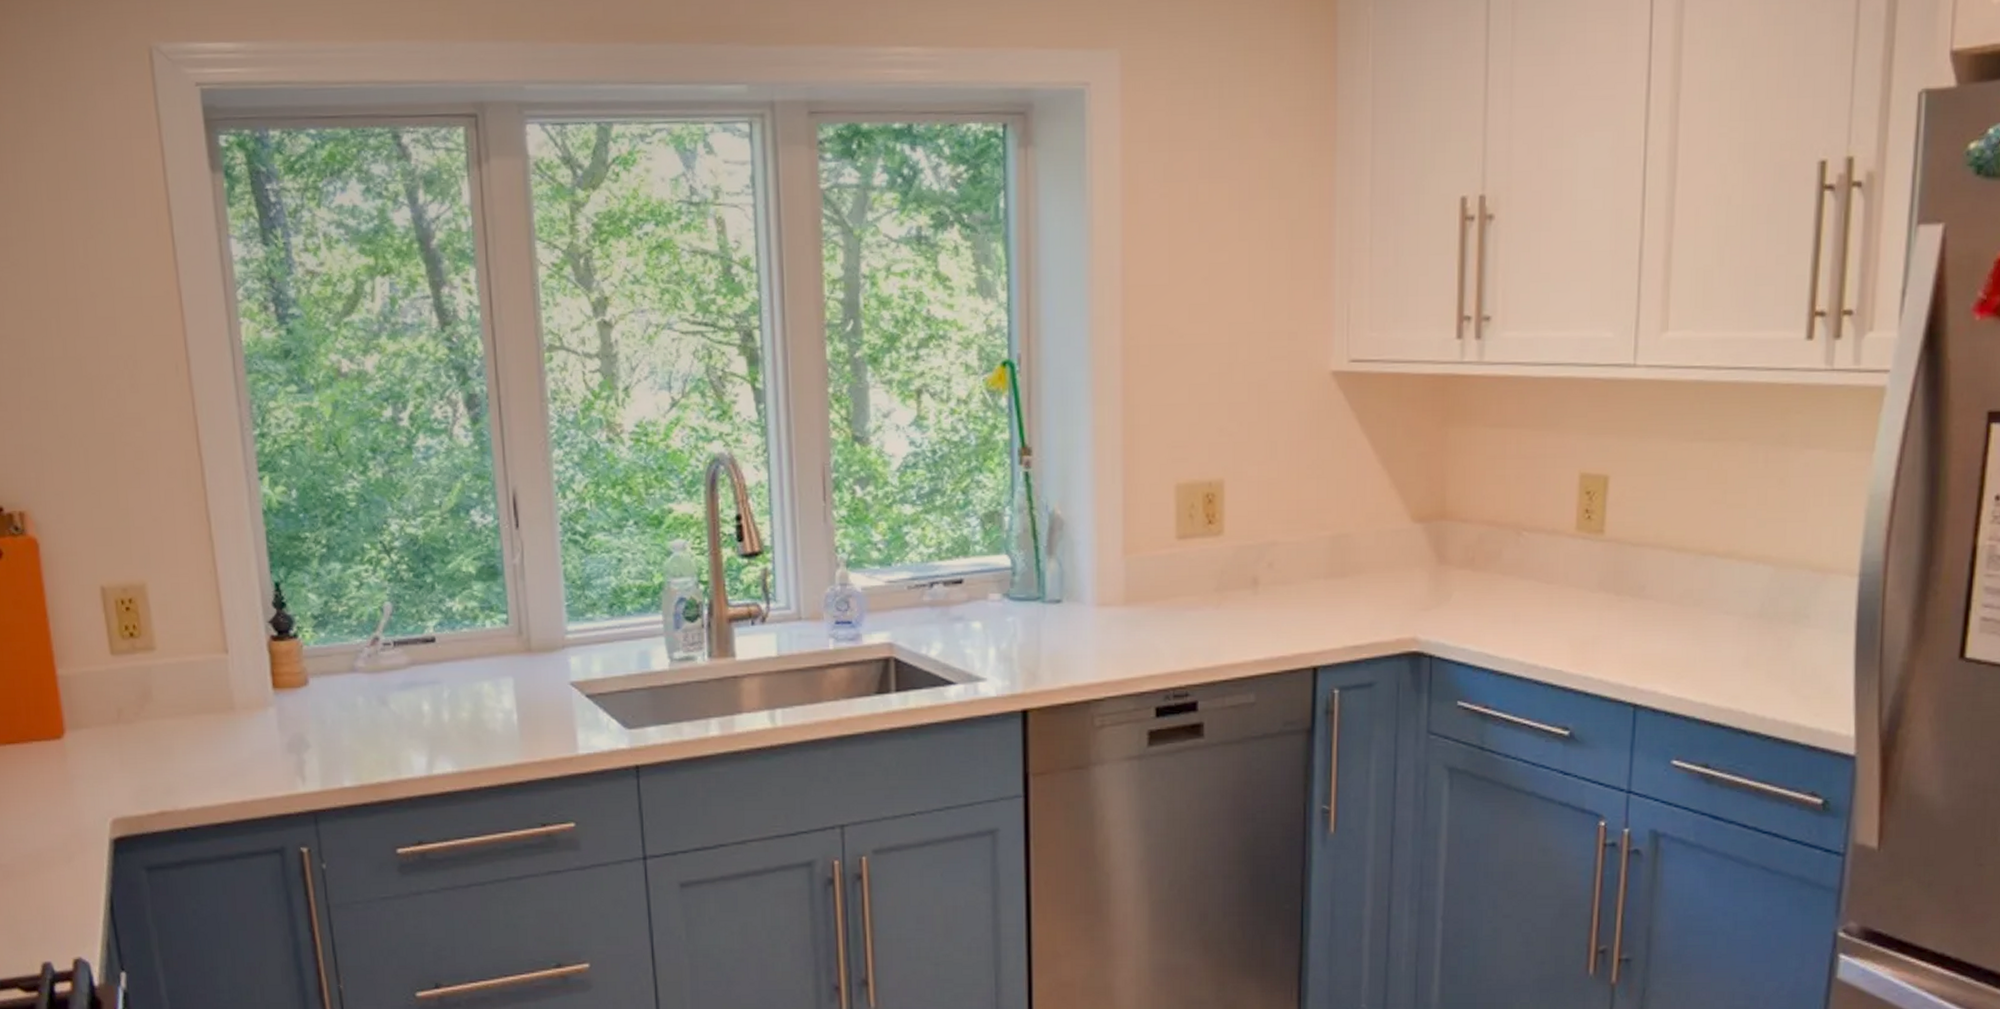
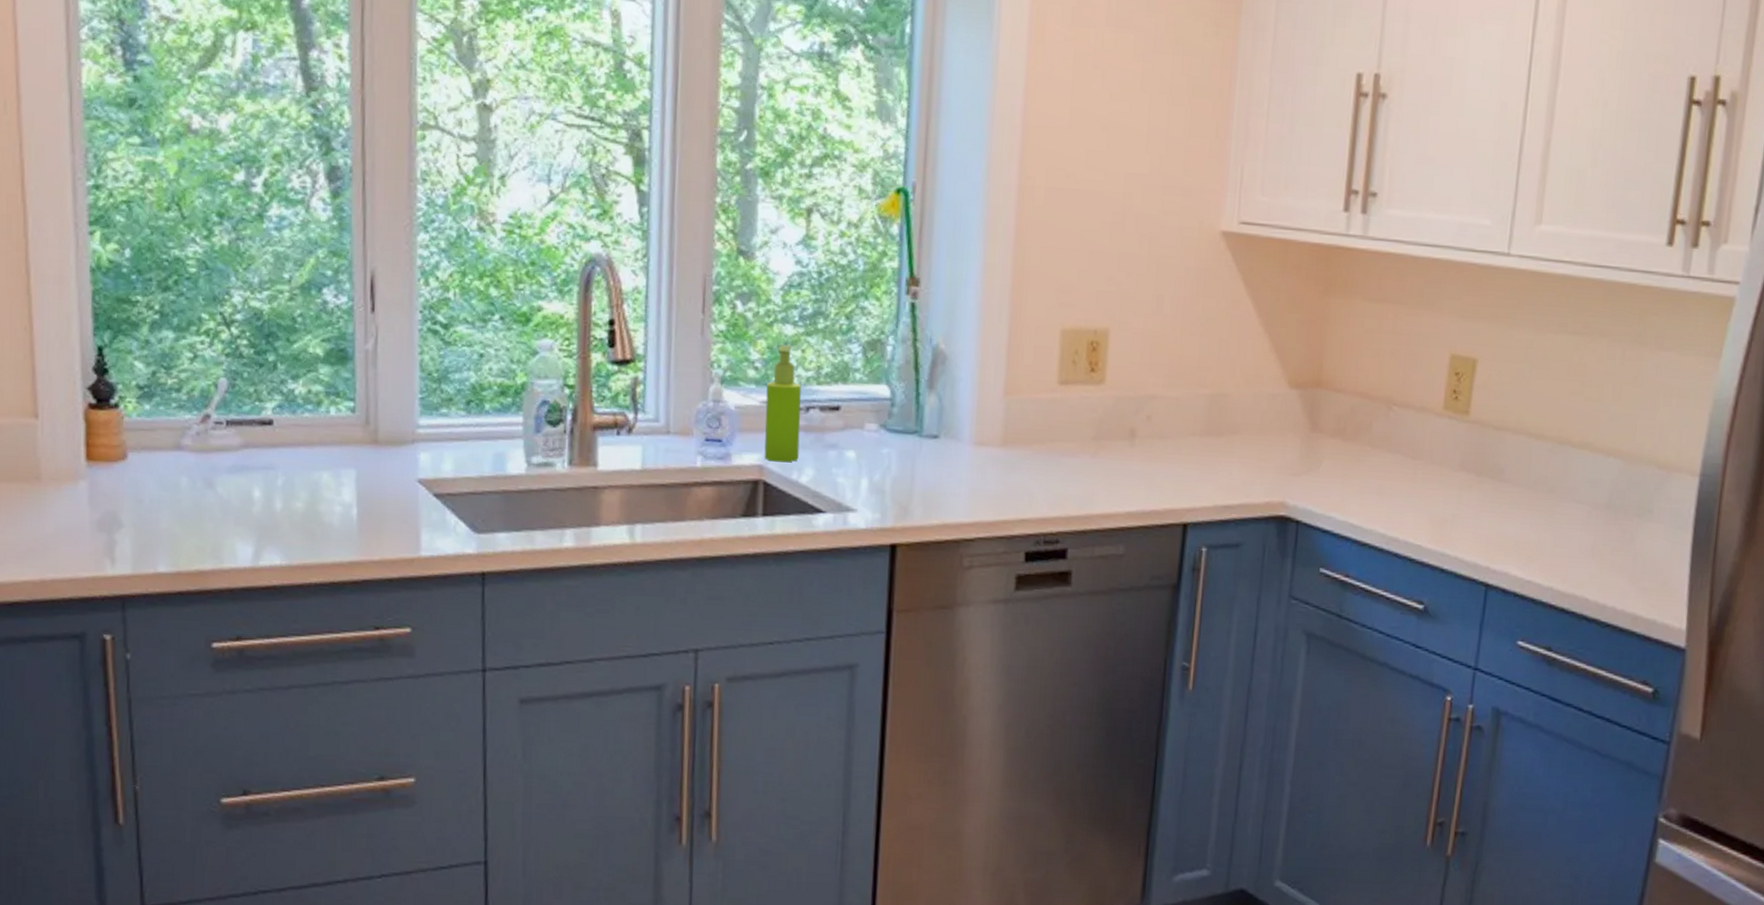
soap dispenser: none [890,524,926,639] -> present [764,345,802,462]

